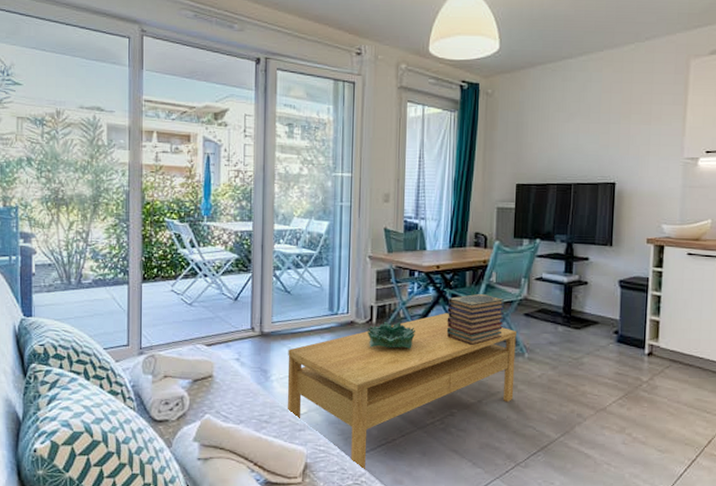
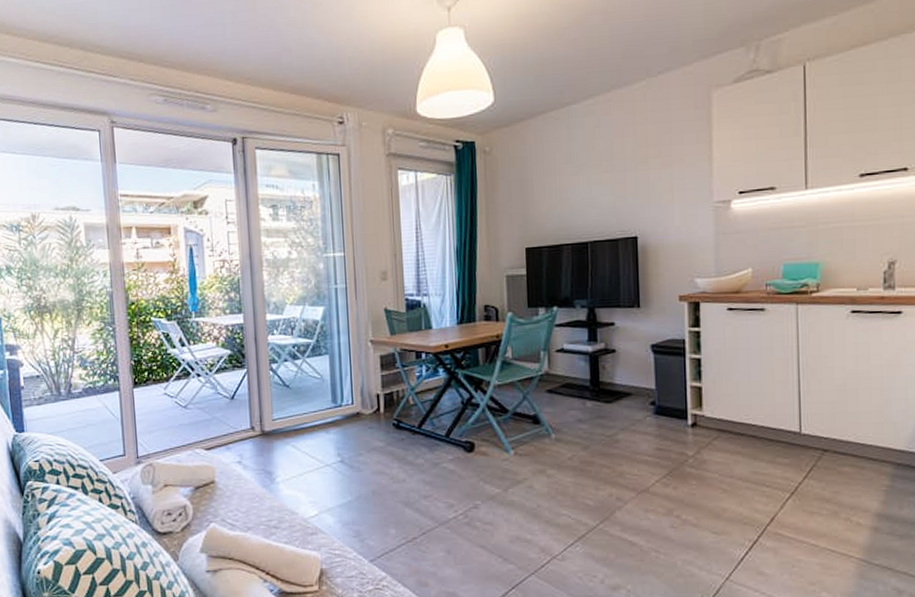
coffee table: present [287,313,516,469] -> none [292,396,543,572]
decorative bowl: present [367,321,415,349] -> none [375,409,428,440]
book stack: present [446,293,505,346] -> none [460,371,525,430]

